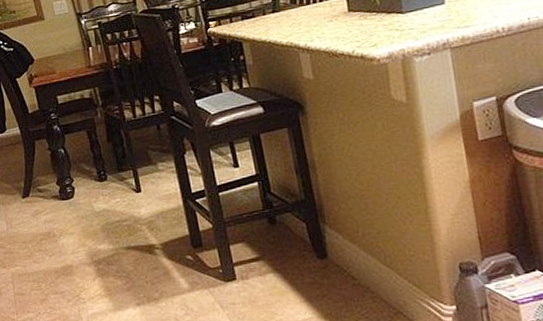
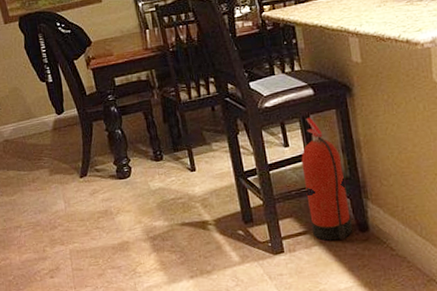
fire extinguisher: none [252,136,310,268] -> present [301,117,353,241]

